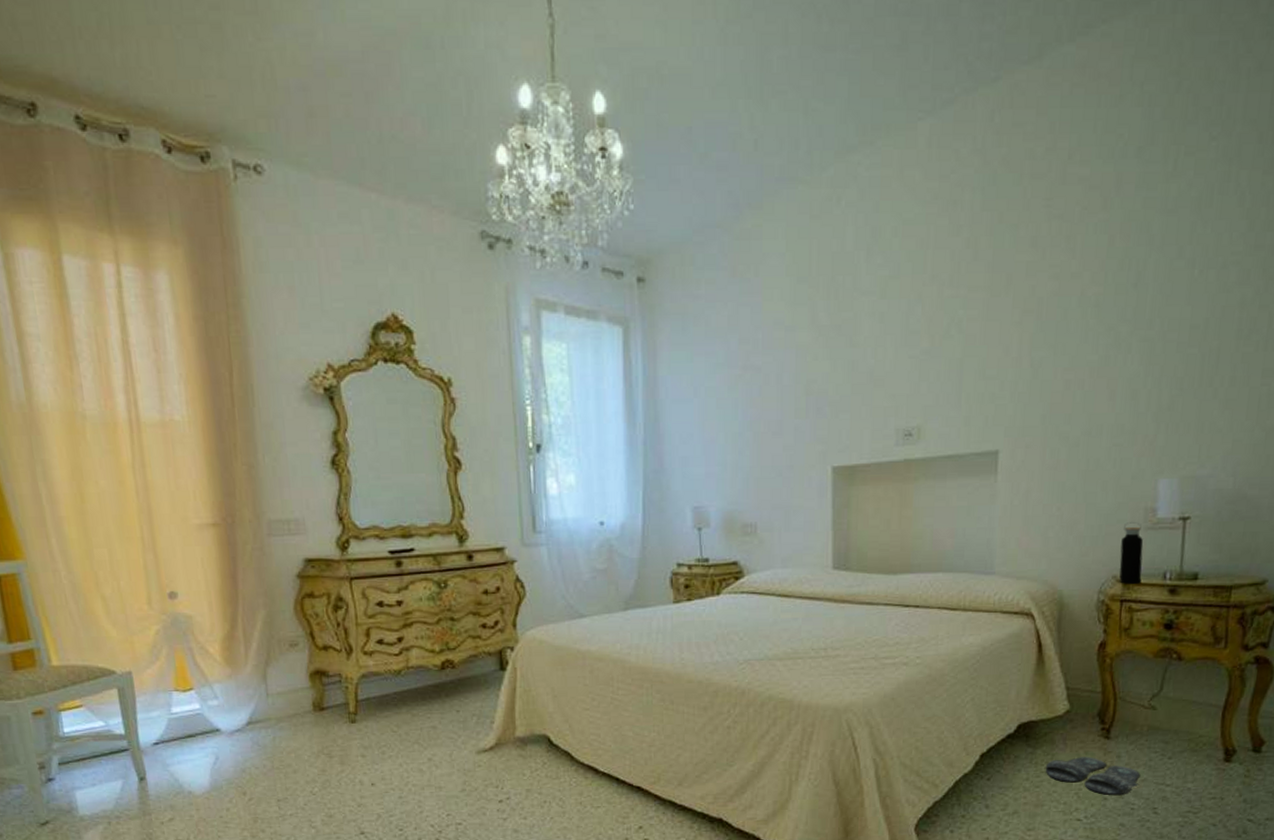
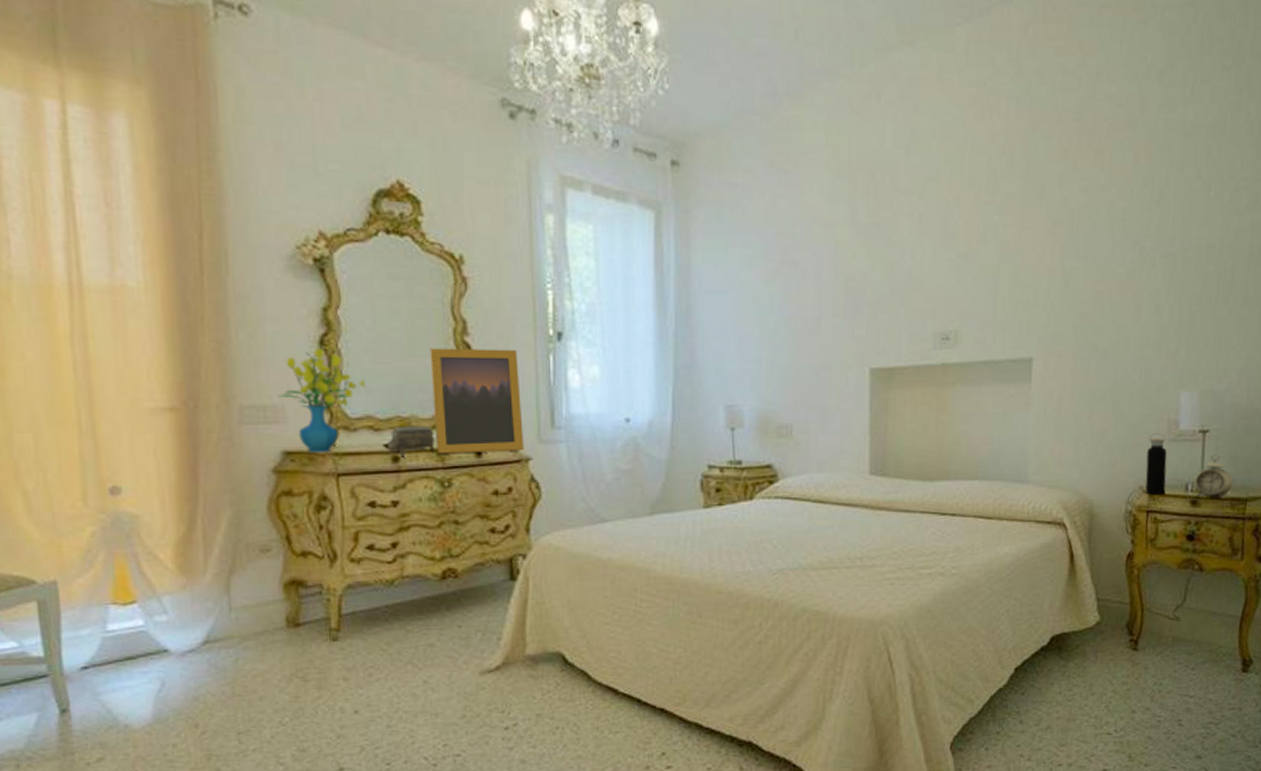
bouquet: none [298,465,371,560] -> present [277,346,365,453]
jewelry box: none [390,534,432,562] -> present [386,426,435,457]
picture frame: none [425,462,509,559] -> present [430,348,524,454]
slippers: present [1045,757,1141,795] -> none [1077,669,1166,708]
alarm clock: none [1173,541,1217,587] -> present [1194,454,1233,499]

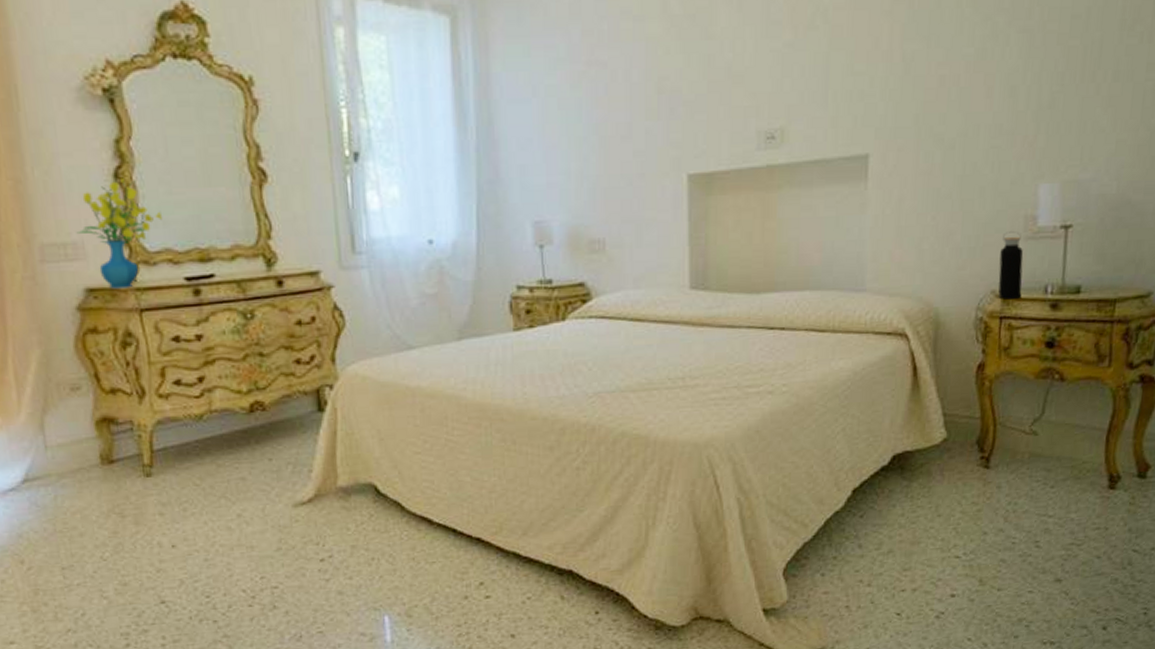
jewelry box: present [386,426,435,457] -> none [186,257,236,290]
picture frame: present [430,348,524,454] -> none [224,173,325,285]
alarm clock: present [1194,454,1233,499] -> none [1054,251,1100,301]

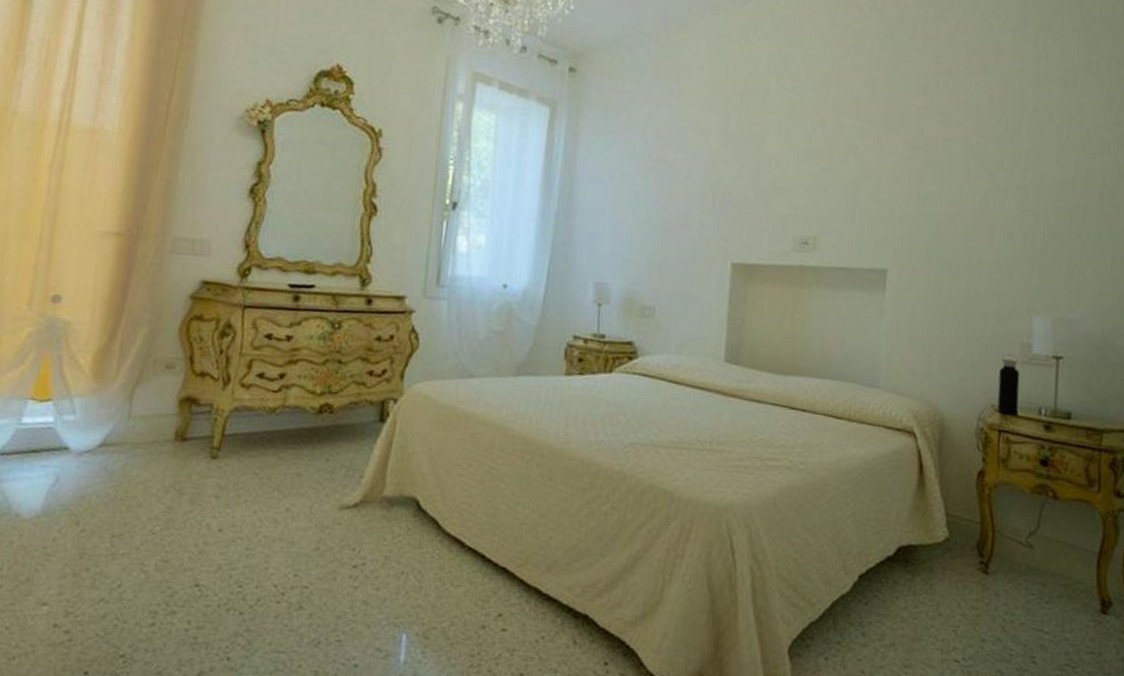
bouquet: present [76,179,162,289] -> none [206,194,282,286]

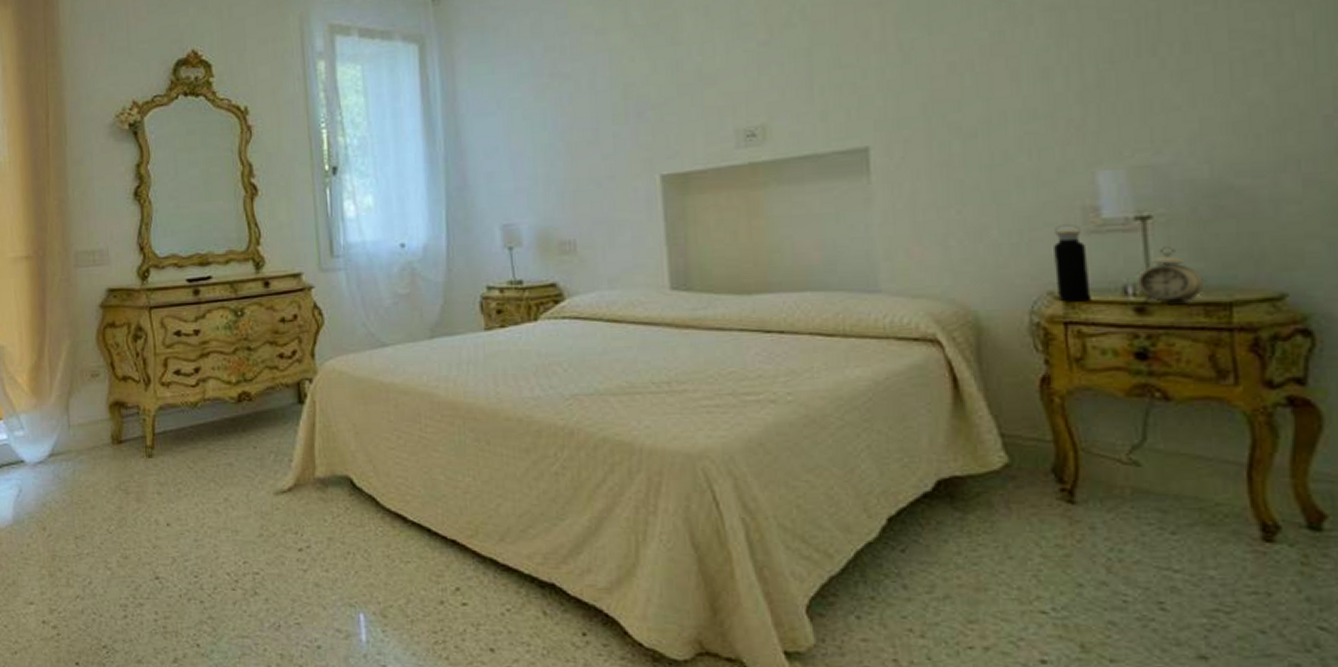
alarm clock: none [1047,381,1088,428] -> present [1136,245,1203,305]

